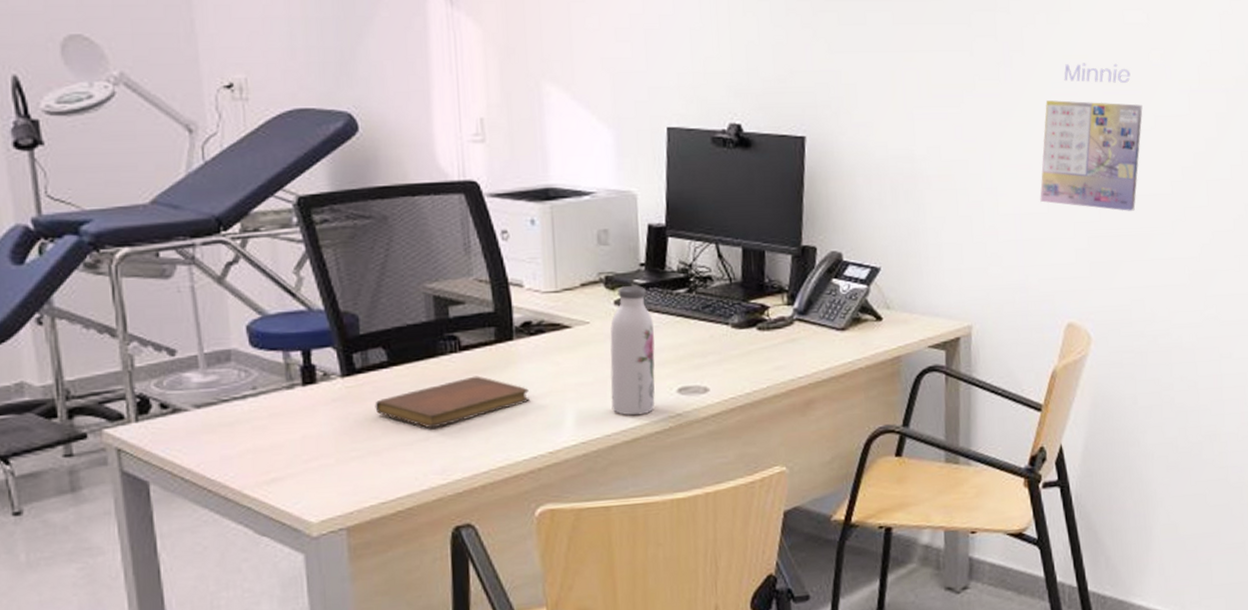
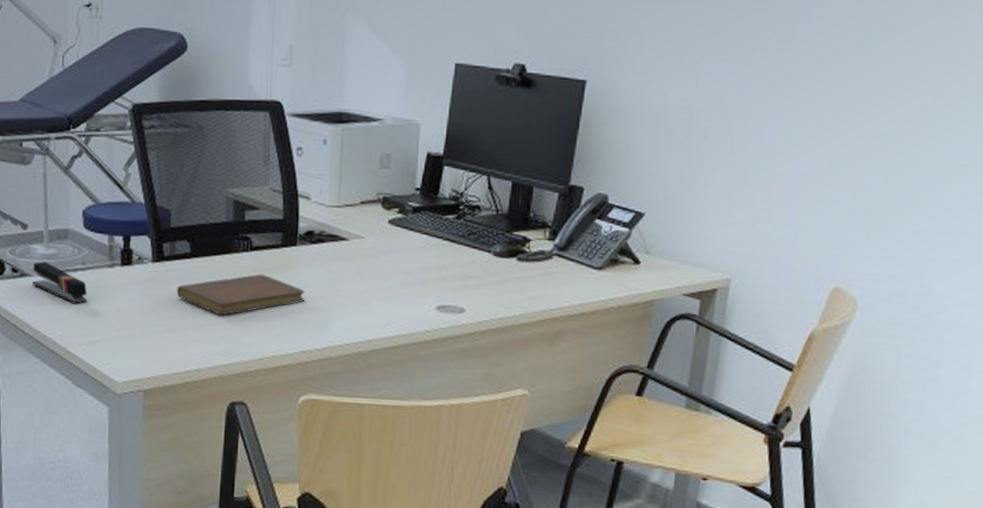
stapler: none [188,391,263,438] -> present [32,261,88,304]
water bottle: present [610,286,655,416] -> none [375,207,421,326]
calendar: present [1040,63,1143,211] -> none [821,22,951,180]

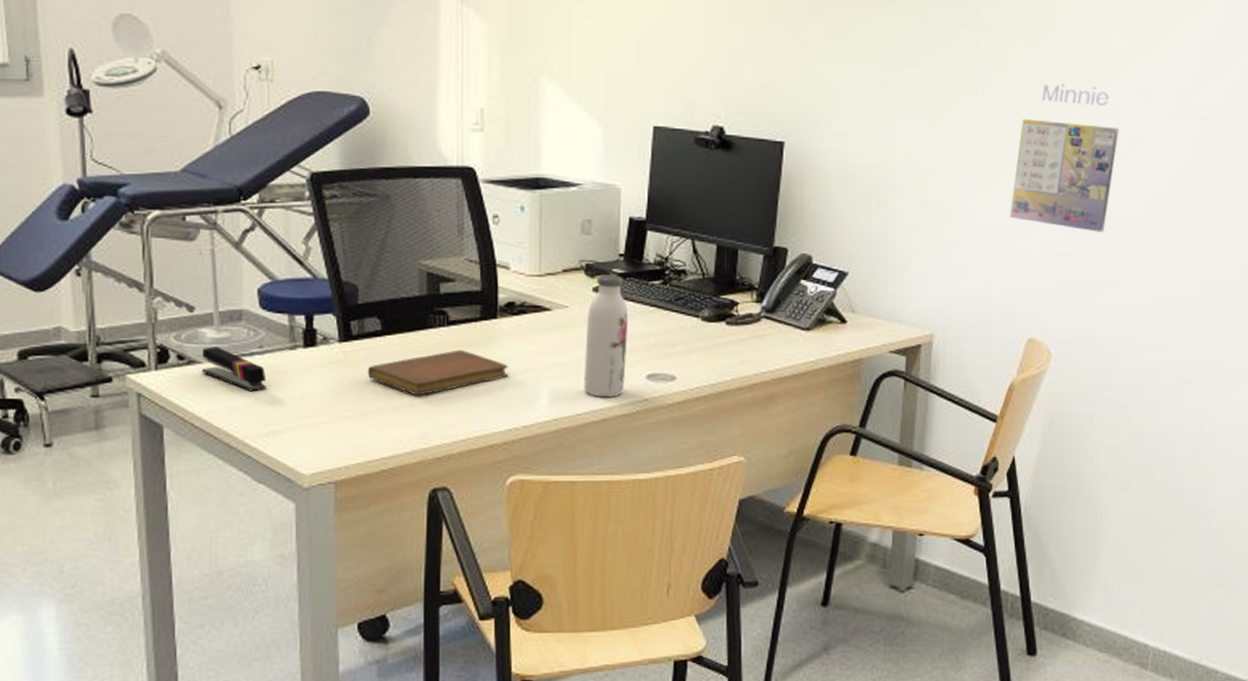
water bottle: none [375,207,421,326] -> present [584,275,628,398]
calendar: none [821,22,951,180] -> present [1010,84,1119,232]

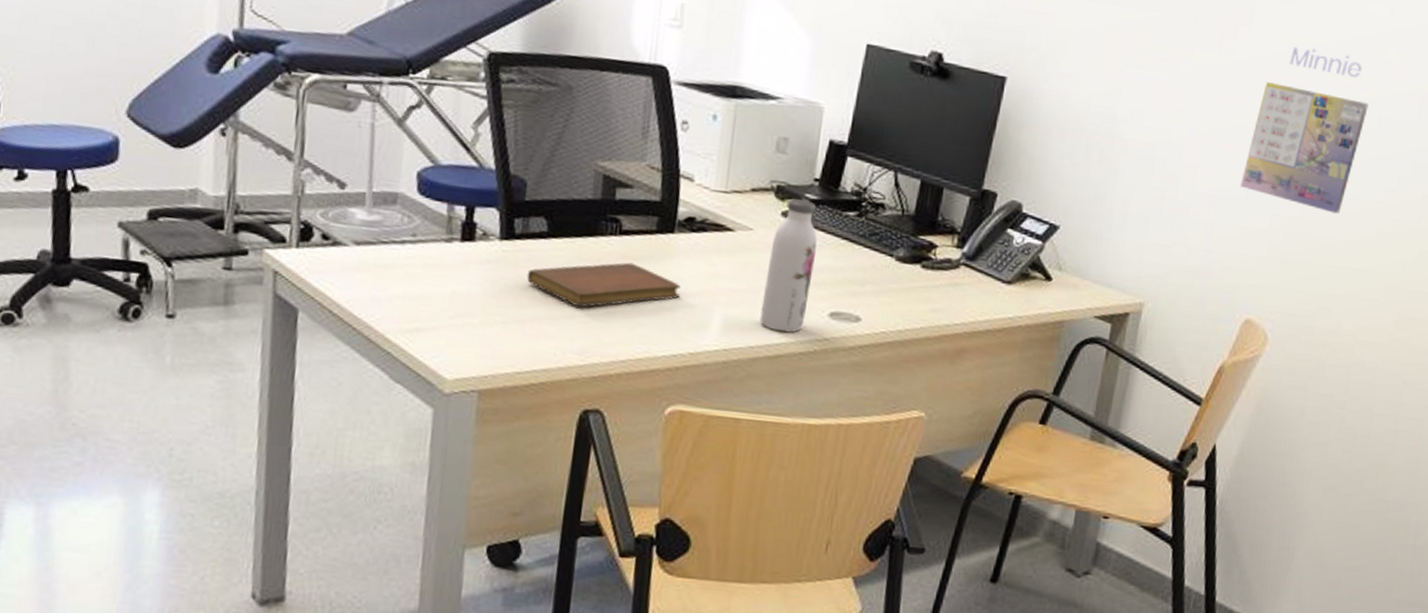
stapler: present [202,347,267,392] -> none [347,229,417,283]

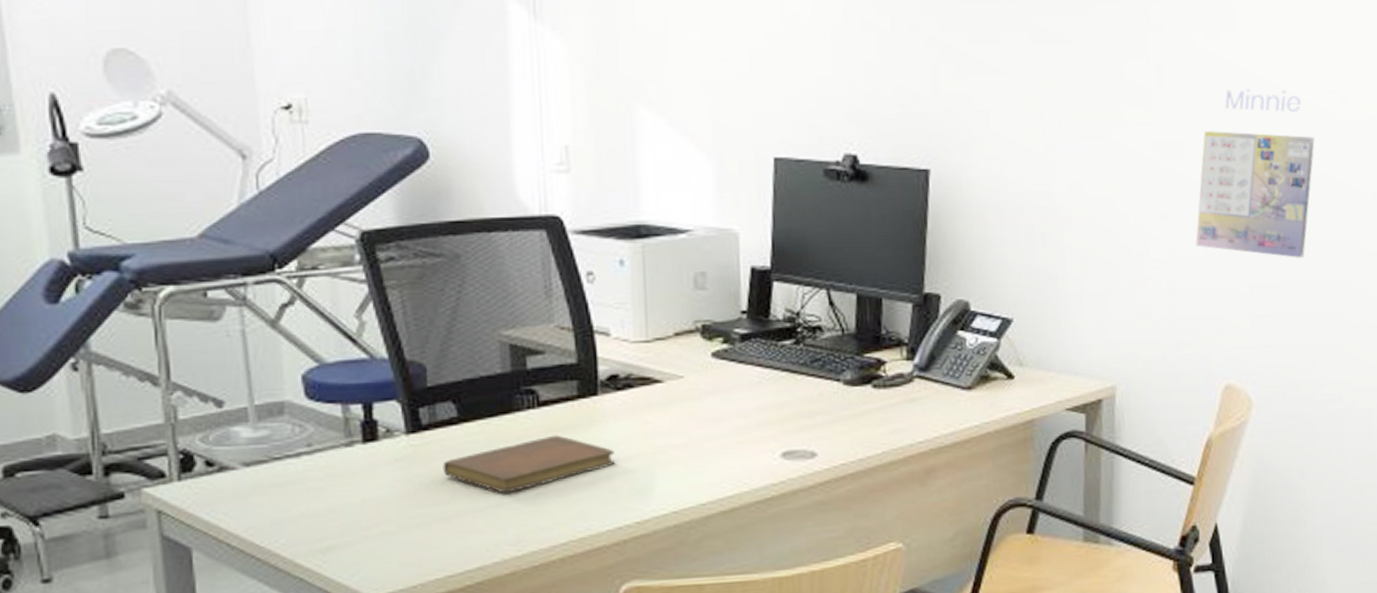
water bottle: present [760,198,817,333] -> none [706,336,757,483]

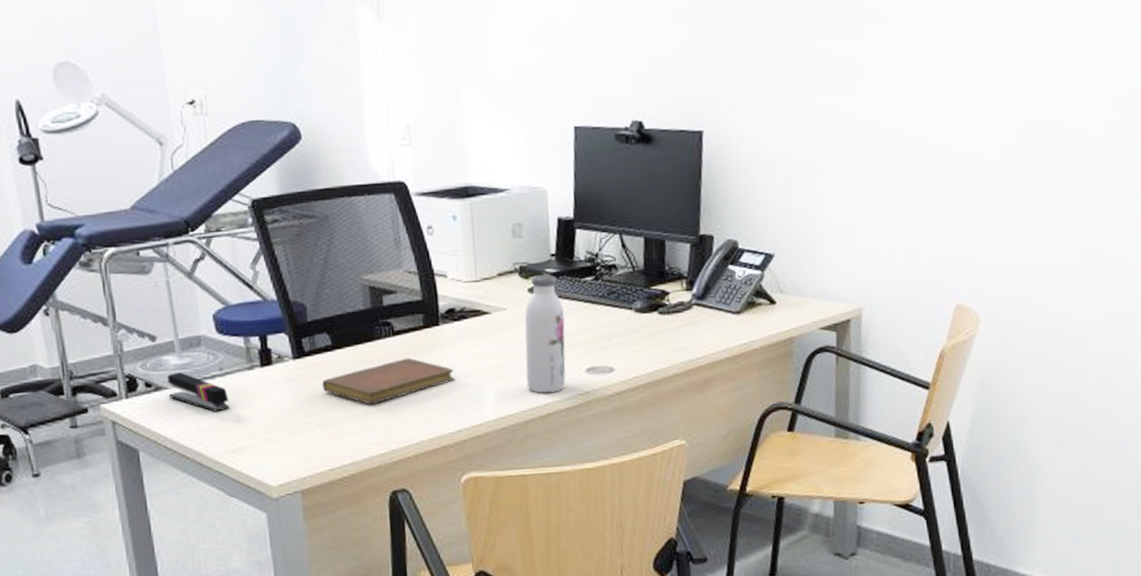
stapler: none [236,448,319,500] -> present [167,372,230,412]
water bottle: none [706,336,757,483] -> present [525,274,566,393]
calendar: present [1195,88,1315,258] -> none [931,48,1037,195]

